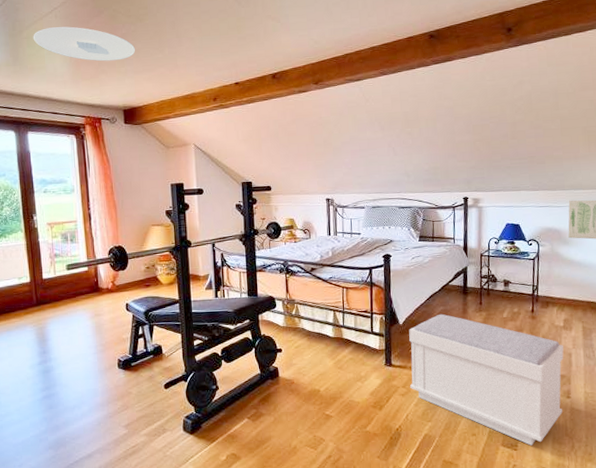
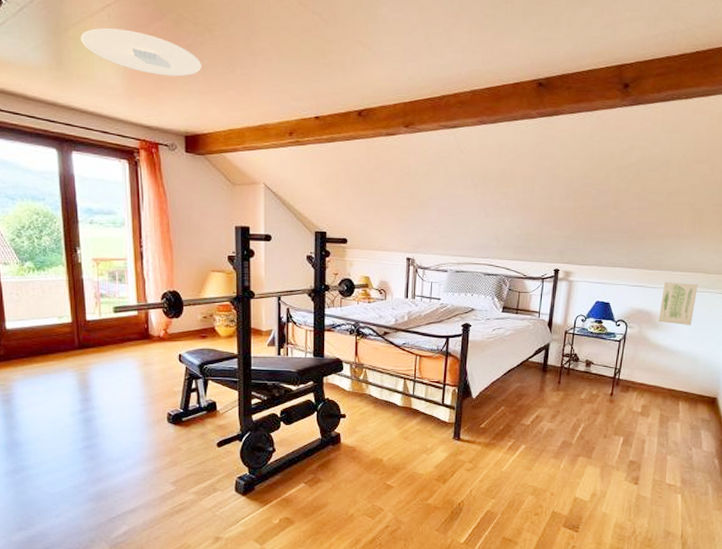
bench: present [409,314,564,446] -> none [476,390,638,528]

